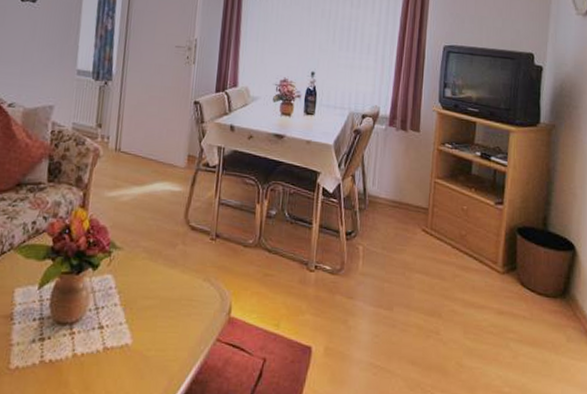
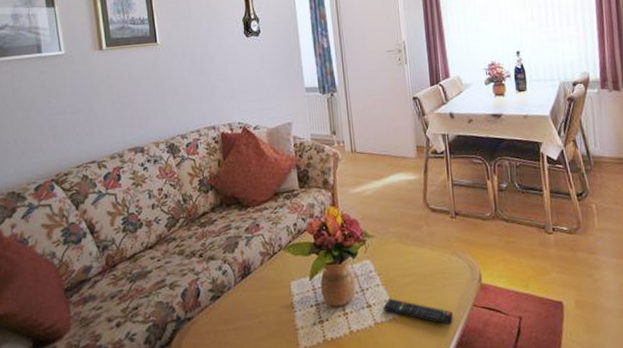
remote control: none [115,321,193,360] -> present [382,298,453,325]

